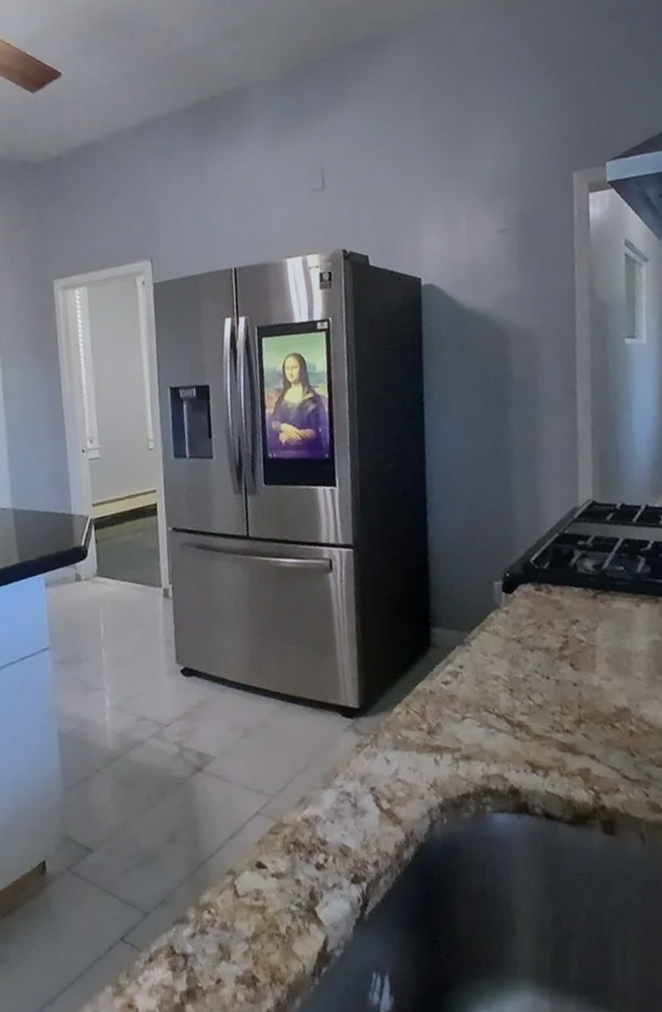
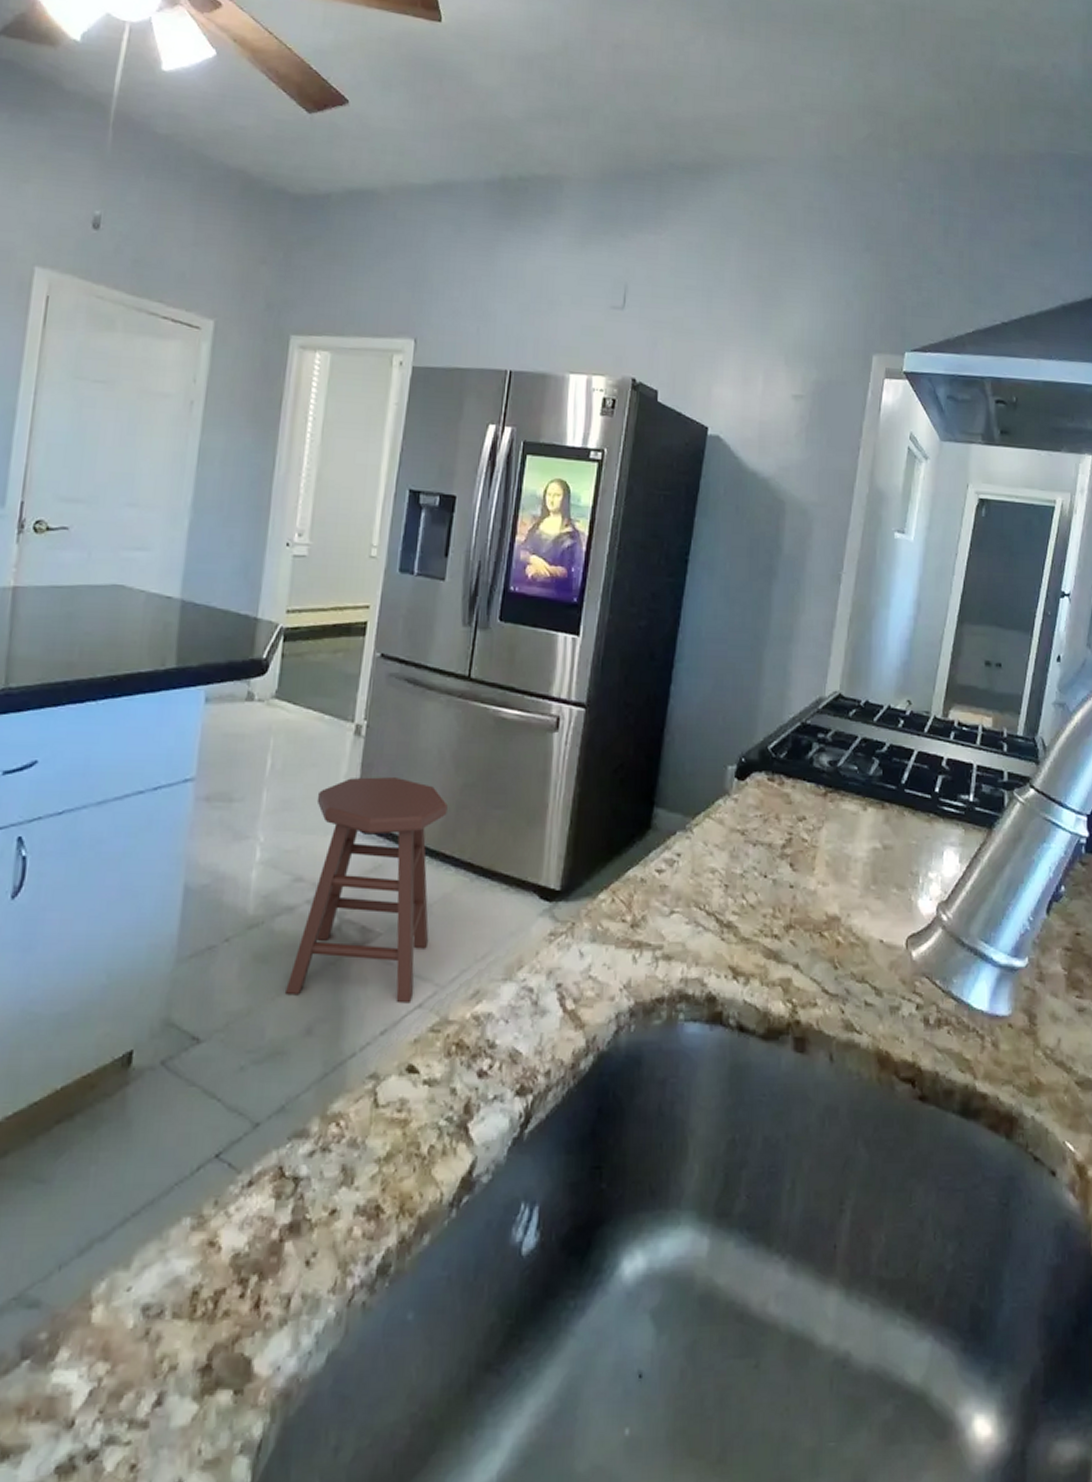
stool: none [144,628,255,812] -> present [286,777,448,1004]

